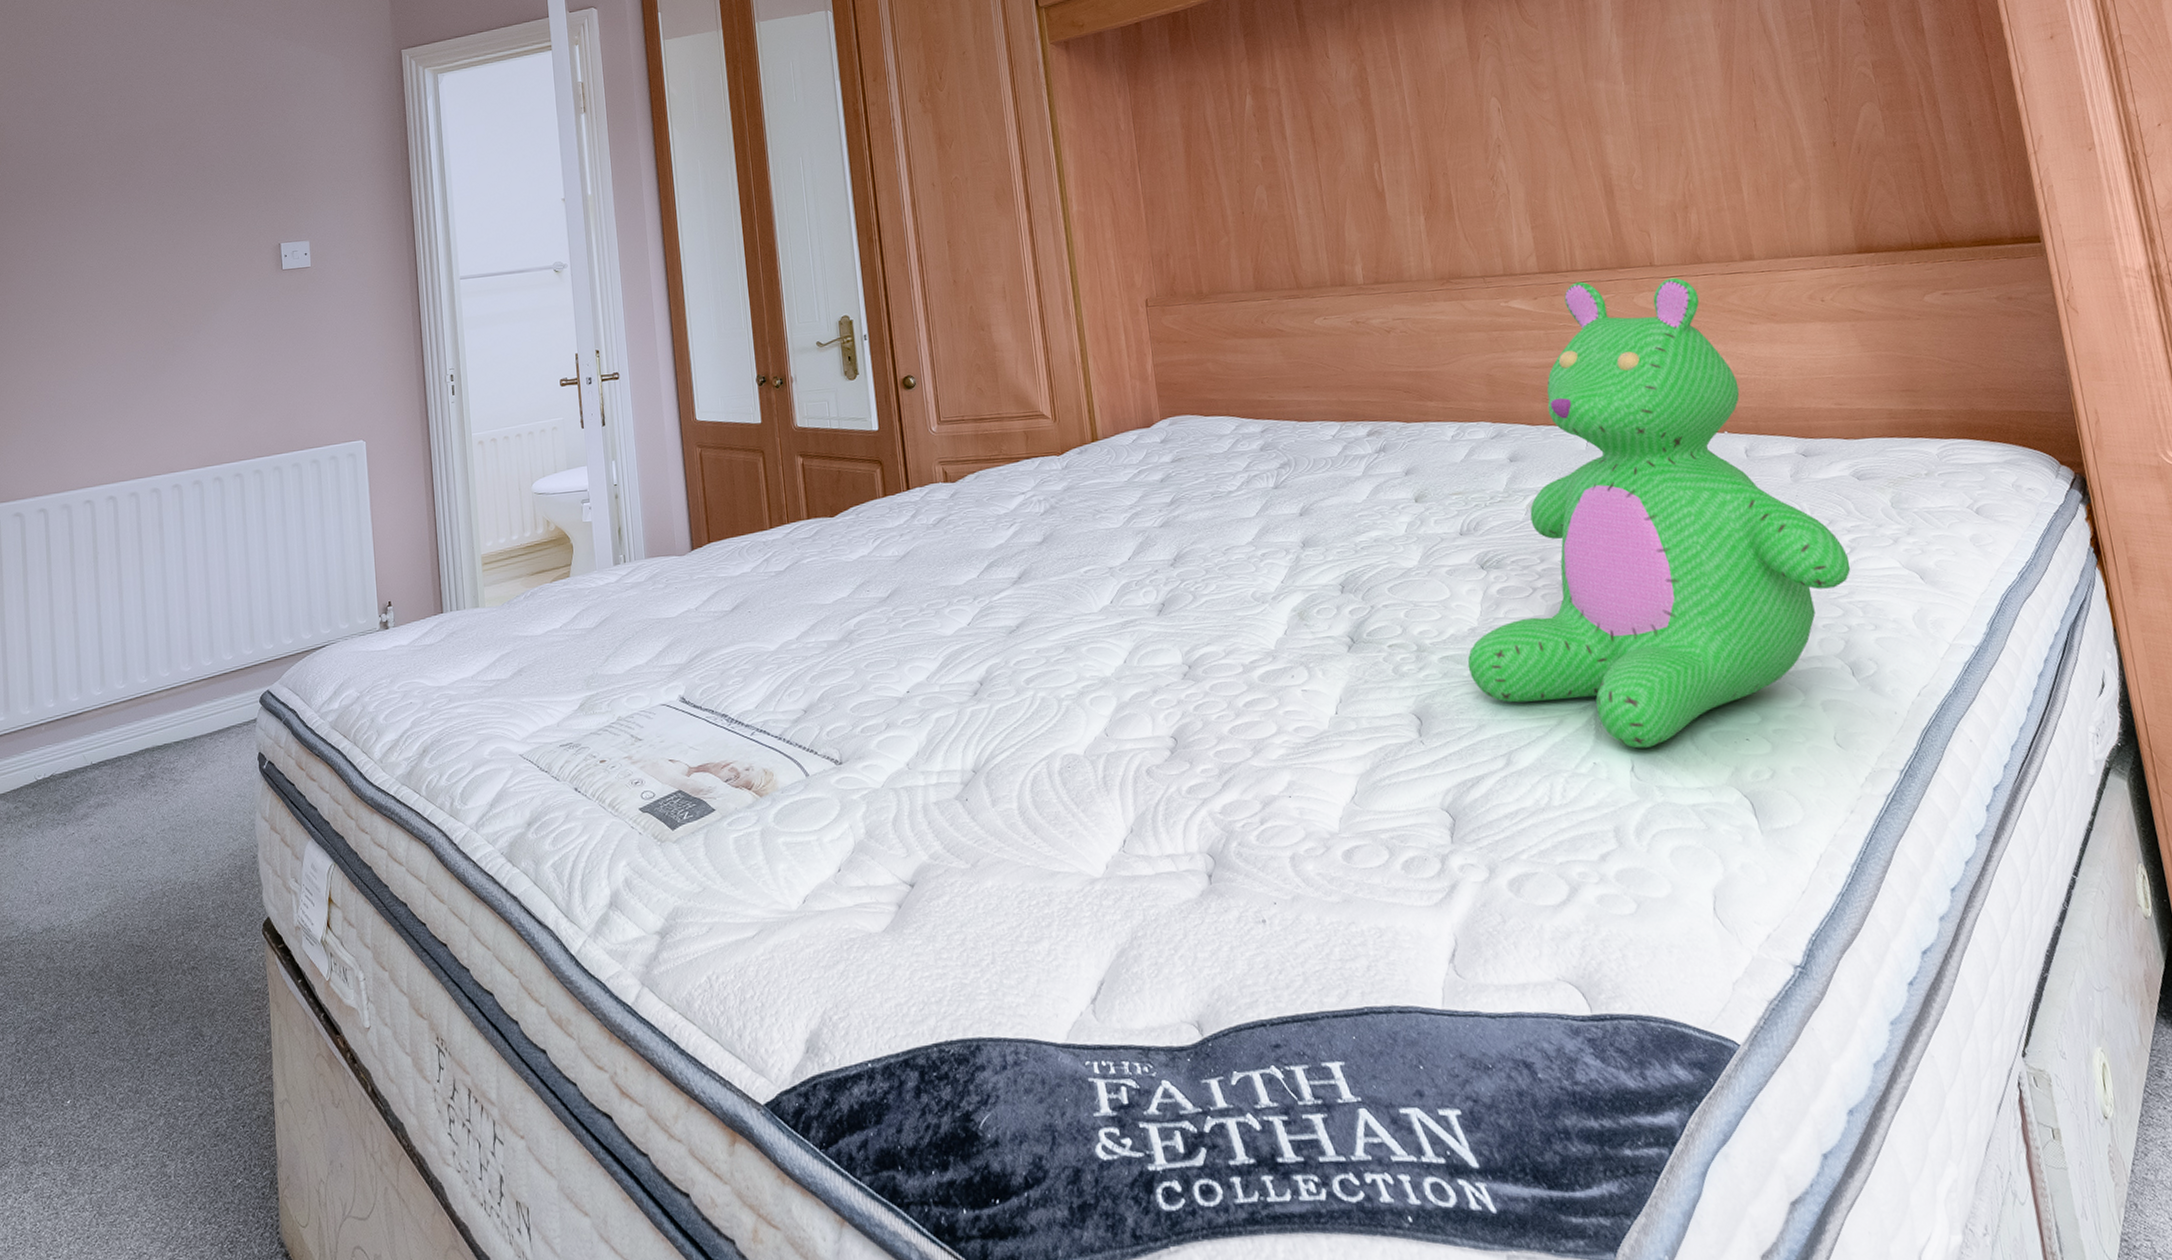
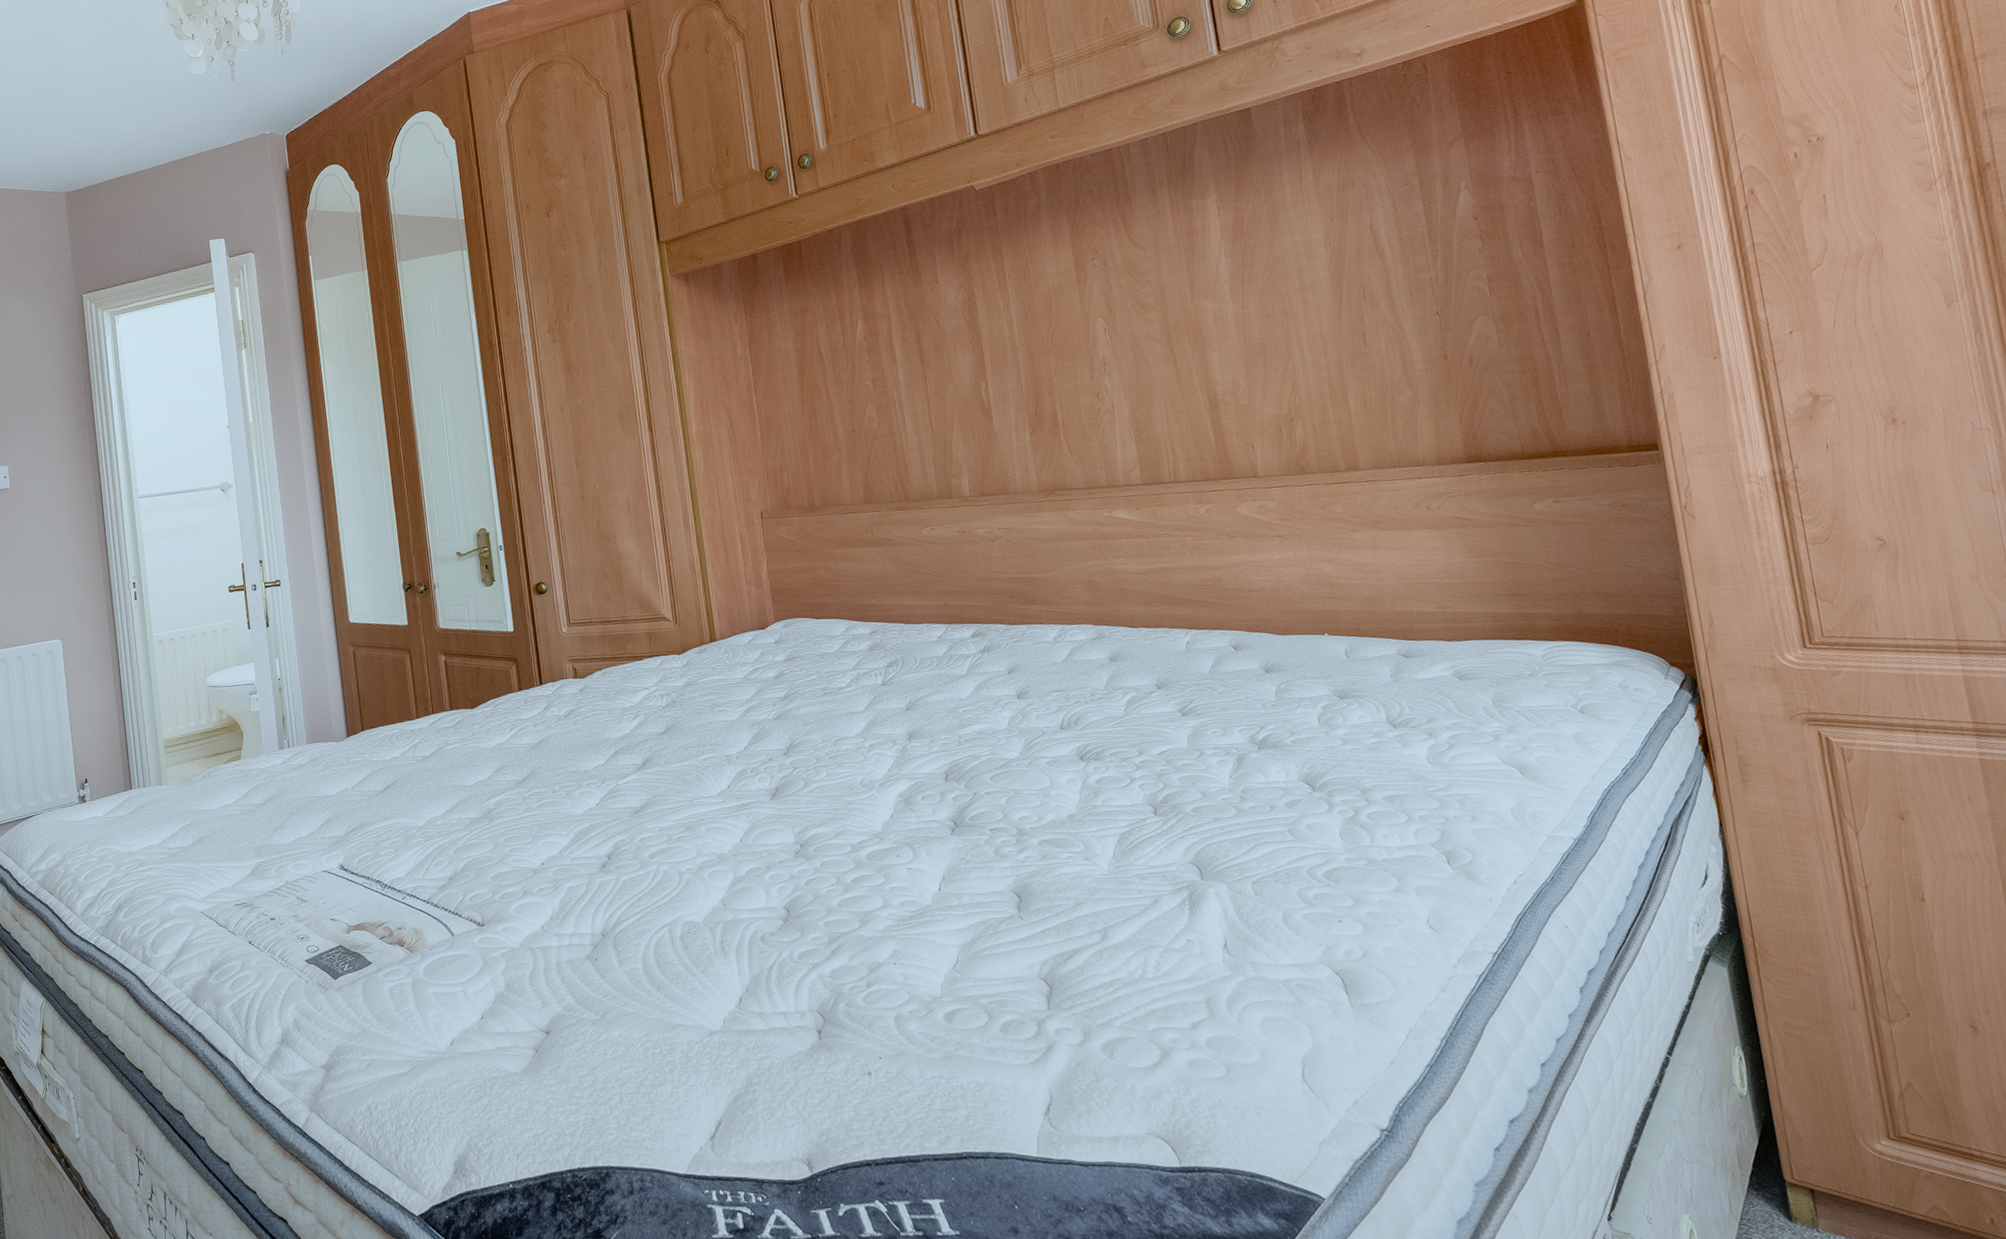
teddy bear: present [1467,277,1851,748] -> none [1066,487,1449,927]

